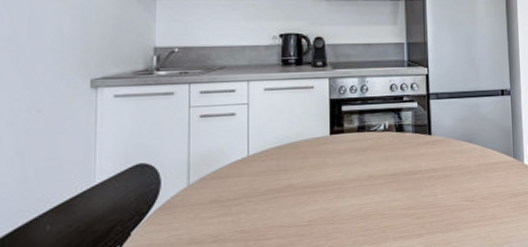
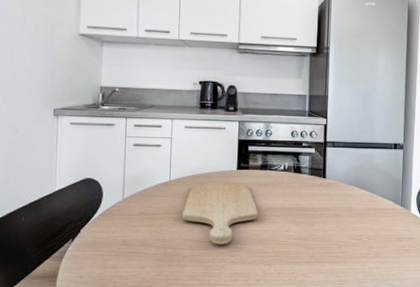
chopping board: none [266,149,358,228] -> present [182,182,259,245]

